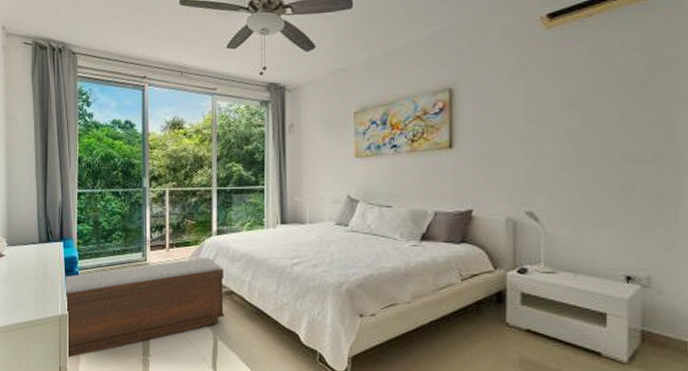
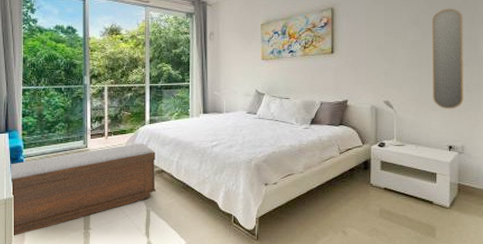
home mirror: none [598,82,651,225] -> present [431,8,465,109]

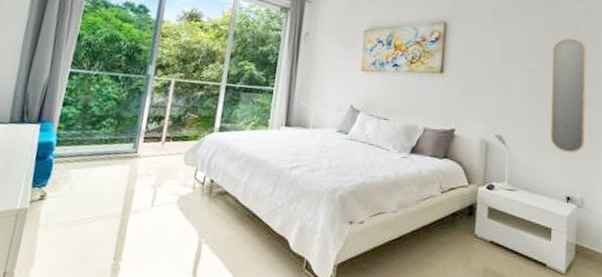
bench: present [9,143,157,236] -> none [19,154,221,261]

